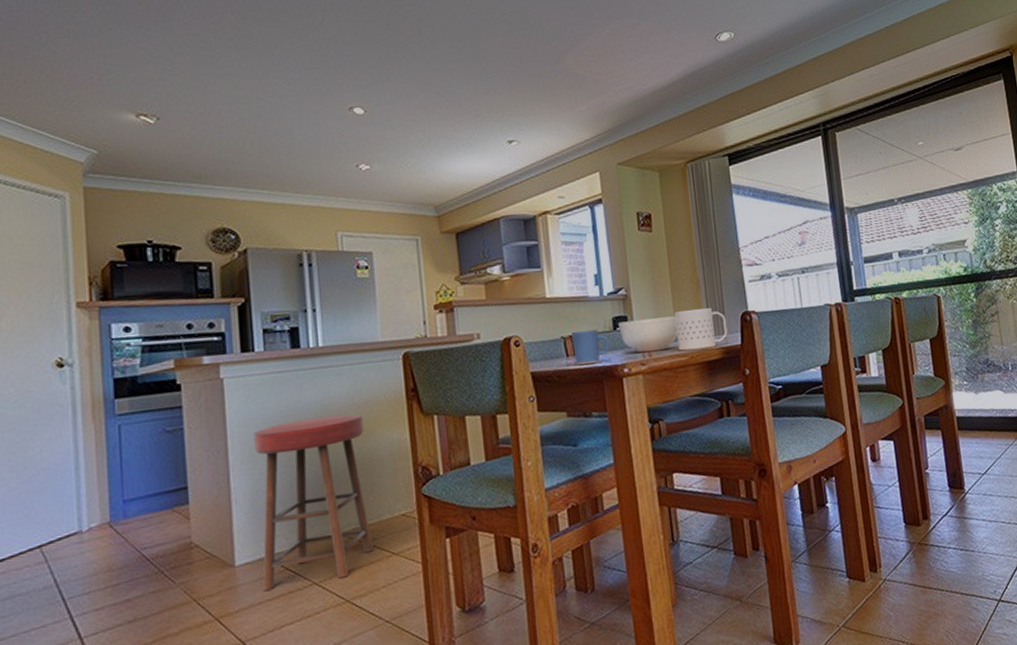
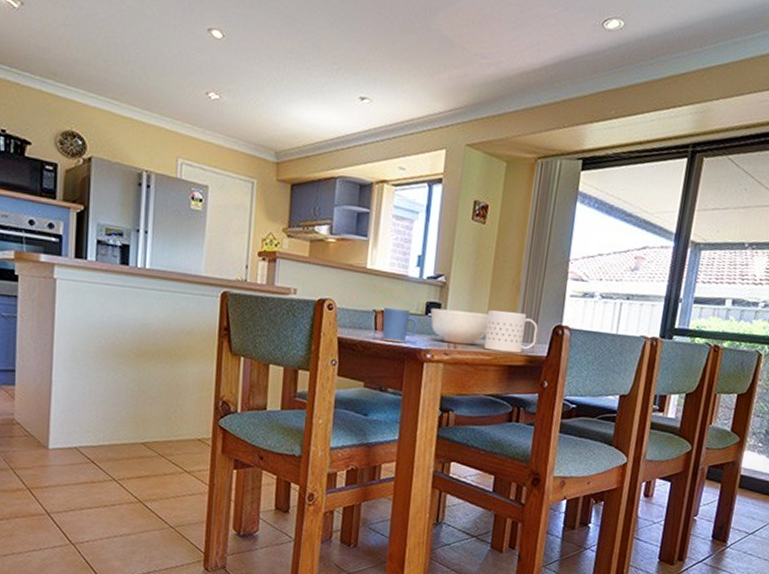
bar stool: present [254,414,373,592] -> none [70,332,176,482]

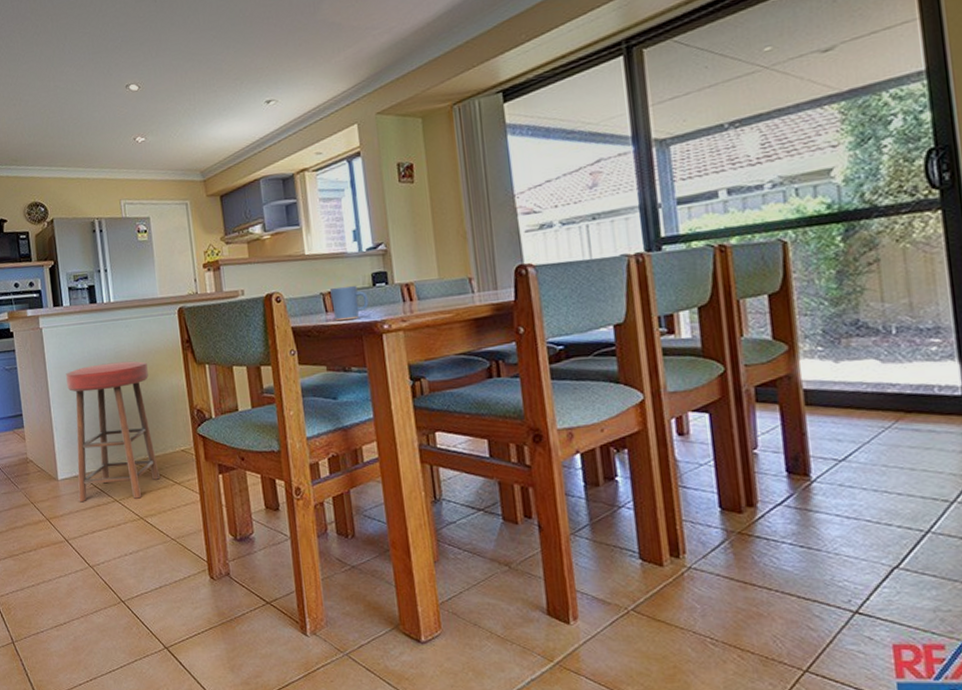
bar stool: none [70,332,176,482] -> present [66,360,160,503]
bowl: present [430,308,489,345] -> none [377,271,442,310]
mug: present [484,310,538,353] -> none [437,262,499,308]

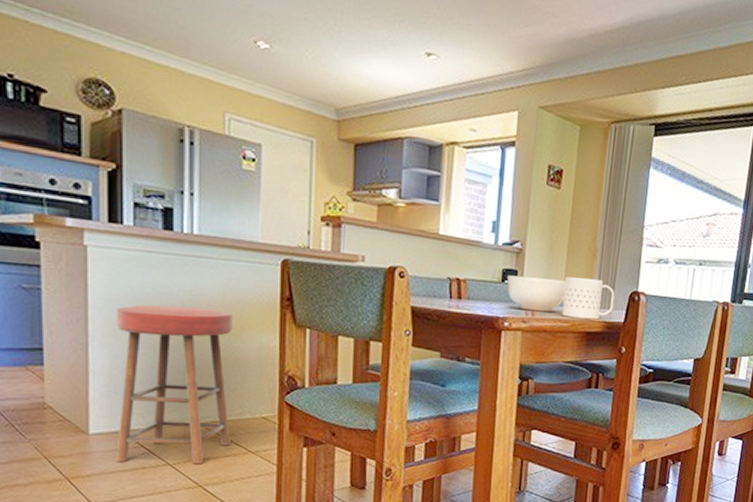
mug: present [330,285,369,321] -> none [457,274,495,311]
bowl: none [377,271,442,310] -> present [507,275,566,313]
mug: none [437,262,499,308] -> present [562,277,615,320]

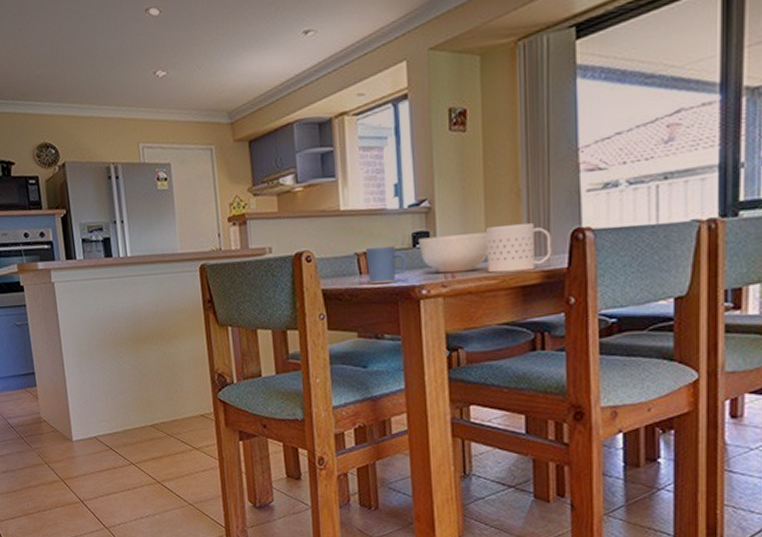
bar stool: present [116,304,232,465] -> none [80,320,178,464]
mug: none [457,274,495,311] -> present [366,245,407,285]

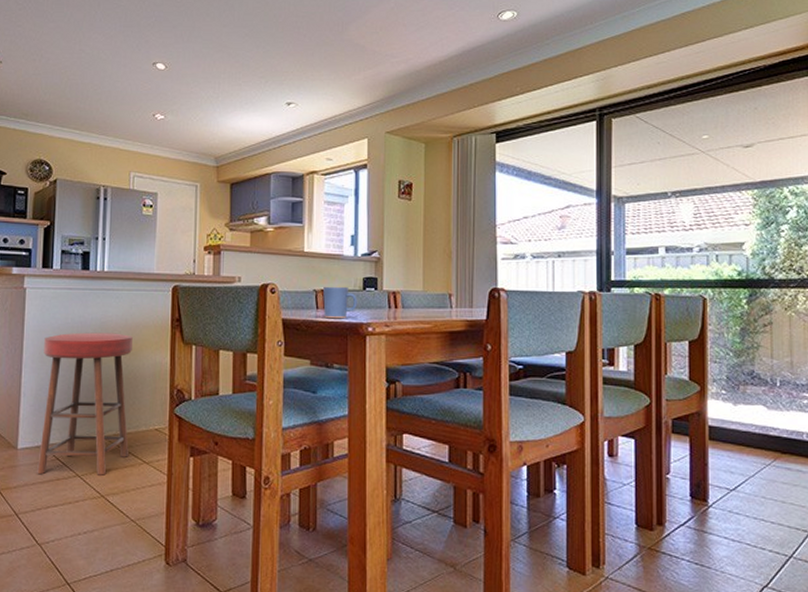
bar stool: none [80,320,178,464] -> present [37,332,133,476]
bowl: present [418,232,489,274] -> none [368,283,425,315]
mug: present [485,223,552,273] -> none [422,280,474,319]

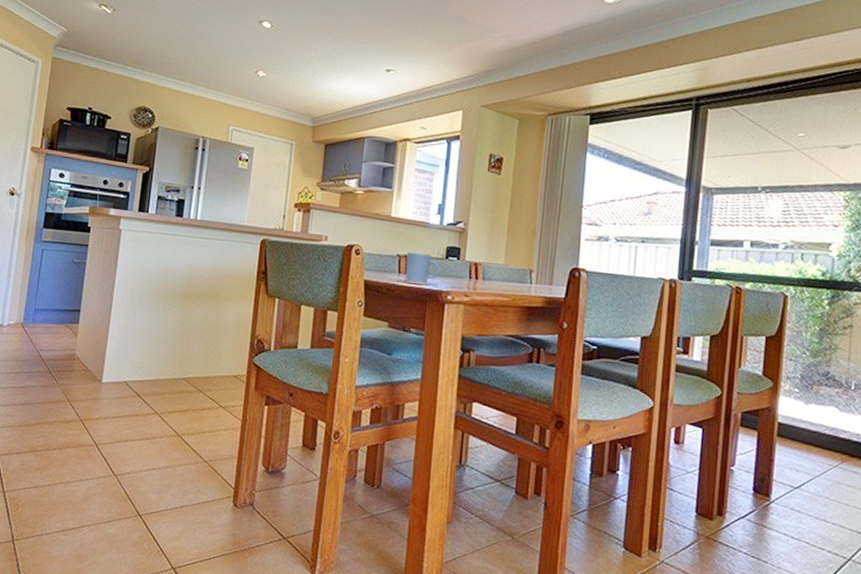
bar stool: present [37,332,133,476] -> none [118,276,219,416]

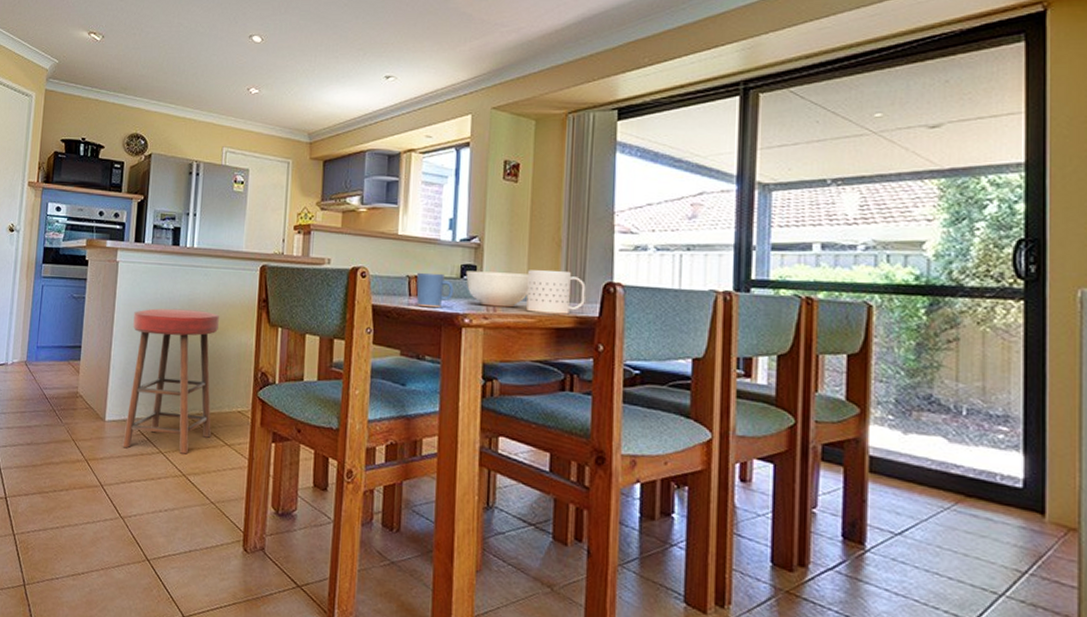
bar stool: none [118,276,219,416] -> present [122,308,219,454]
bowl: none [450,252,507,287] -> present [466,270,529,308]
mug: none [503,254,555,295] -> present [526,270,586,315]

